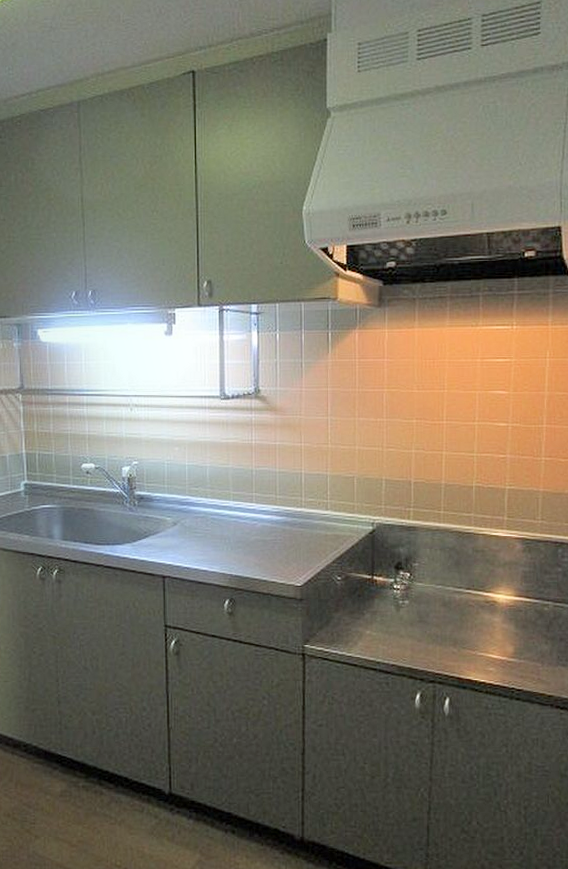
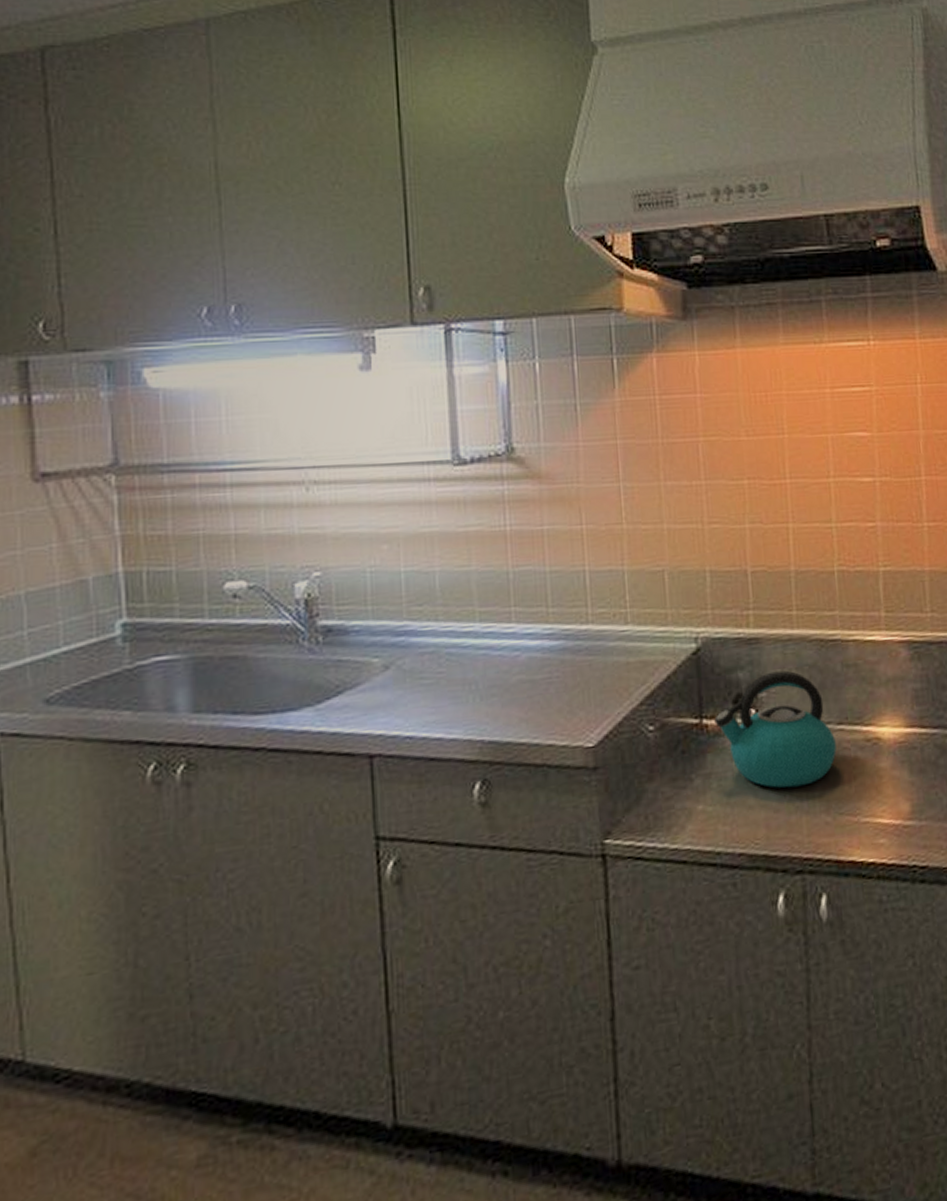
kettle: none [381,550,464,627] -> present [714,670,837,788]

